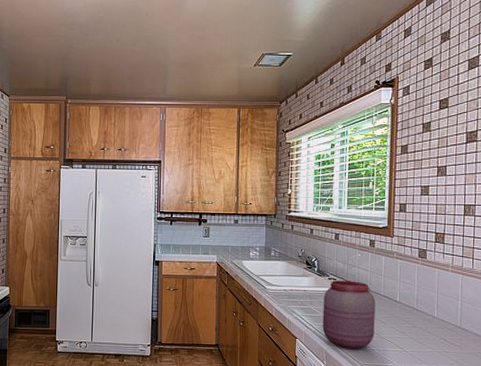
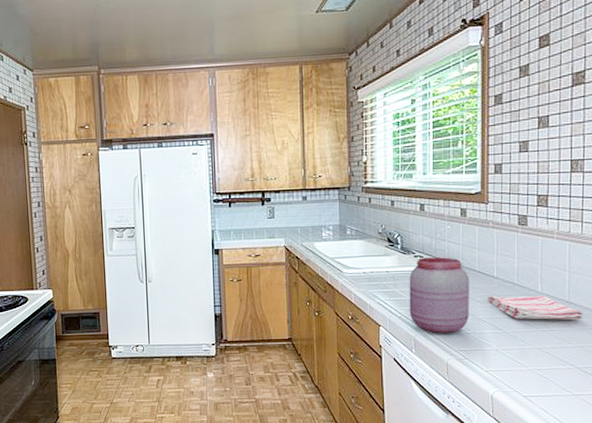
dish towel: none [390,318,473,344] -> present [486,295,583,320]

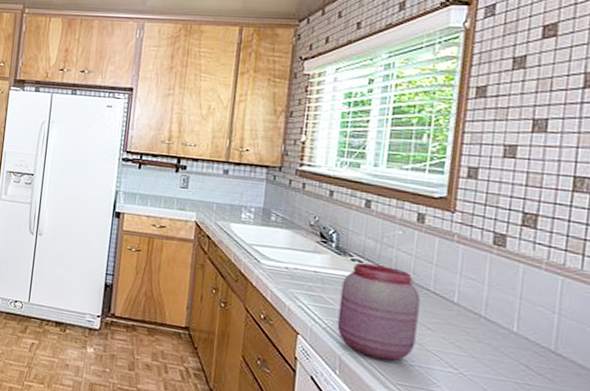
dish towel: present [486,295,583,320] -> none [441,324,575,379]

